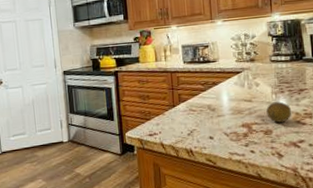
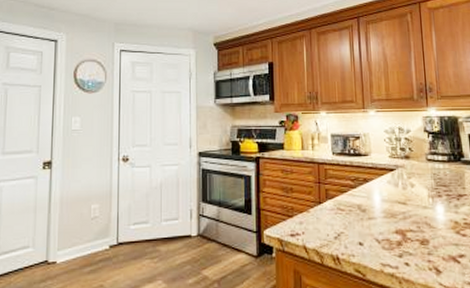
fruit: present [266,101,292,123] -> none [422,207,451,231]

